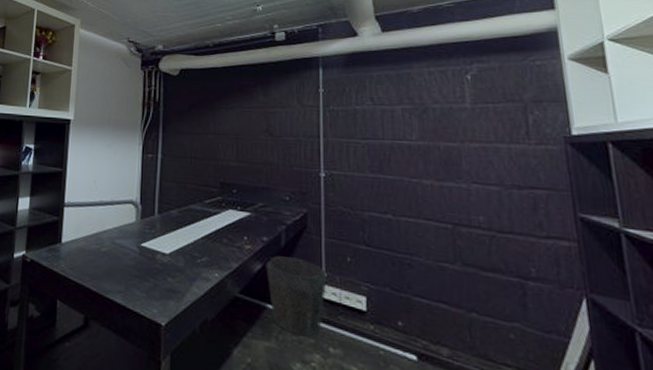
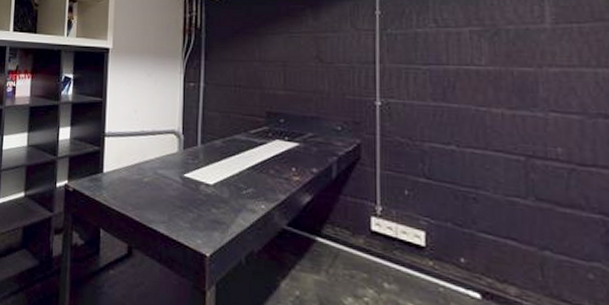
waste bin: present [266,256,327,337] -> none [315,188,382,272]

